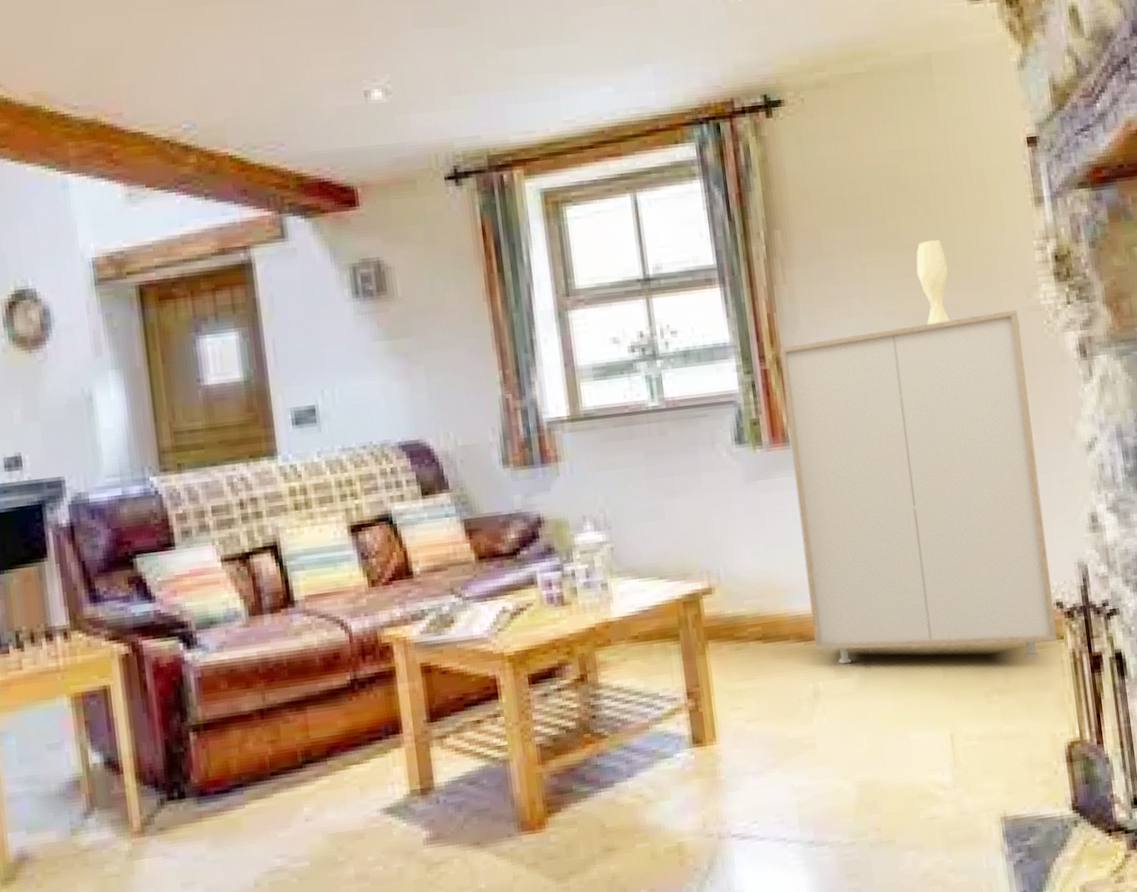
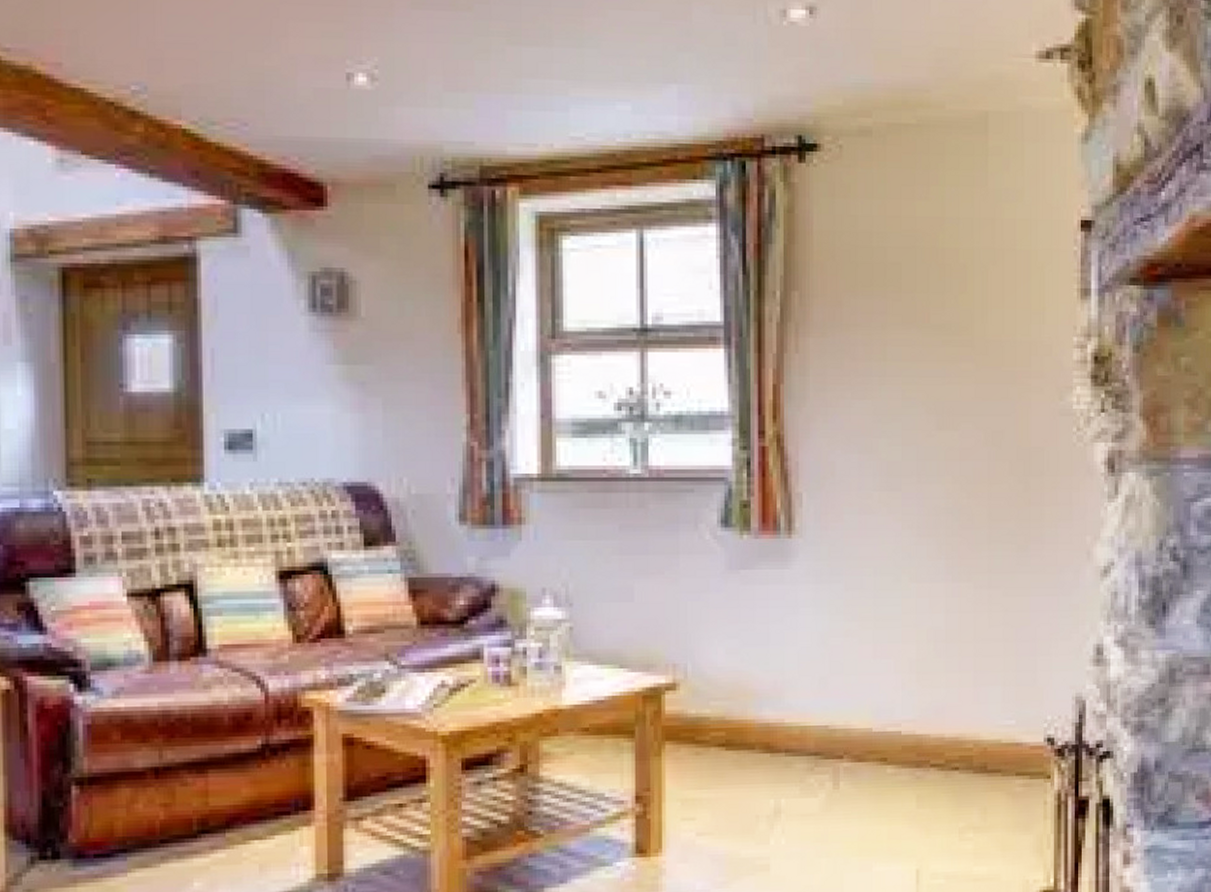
storage cabinet: present [779,309,1057,664] -> none [781,411,1047,797]
vase: present [916,240,951,325] -> none [943,323,978,417]

